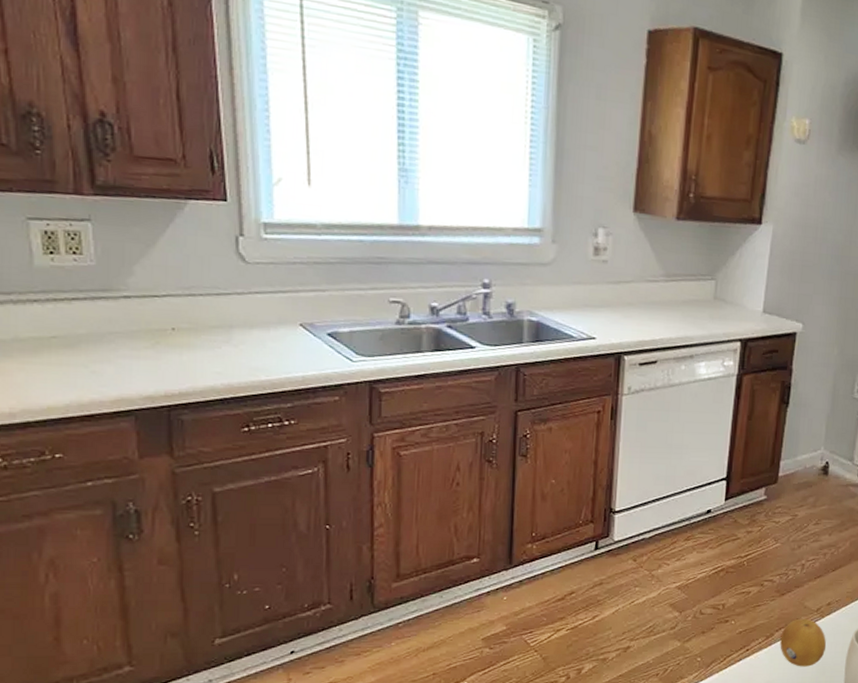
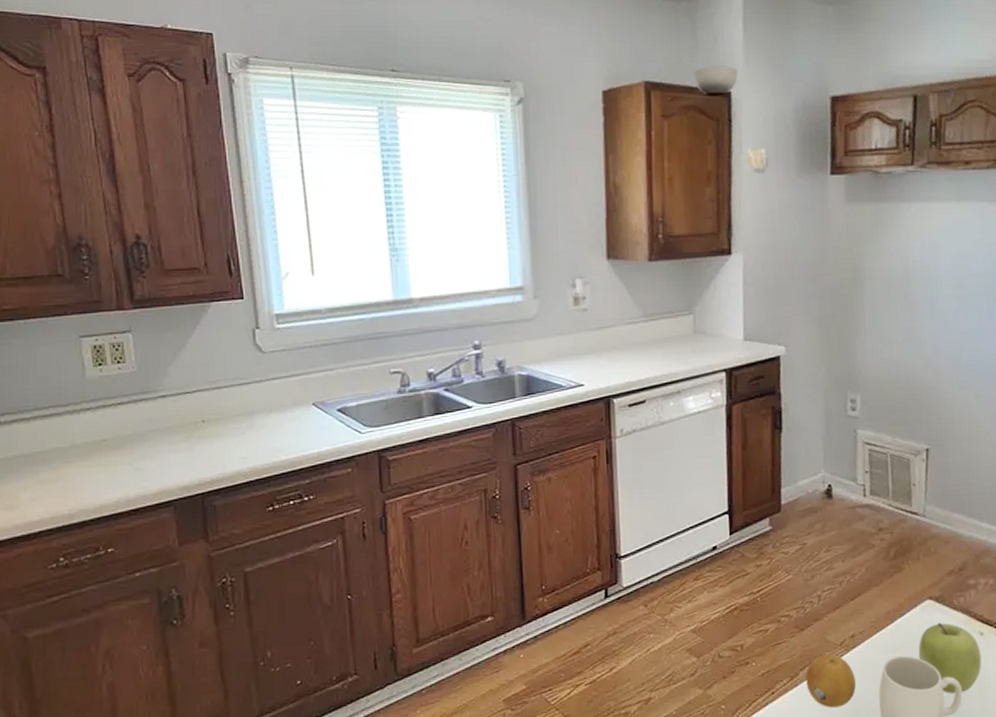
bowl: none [746,22,793,57] -> present [694,66,738,96]

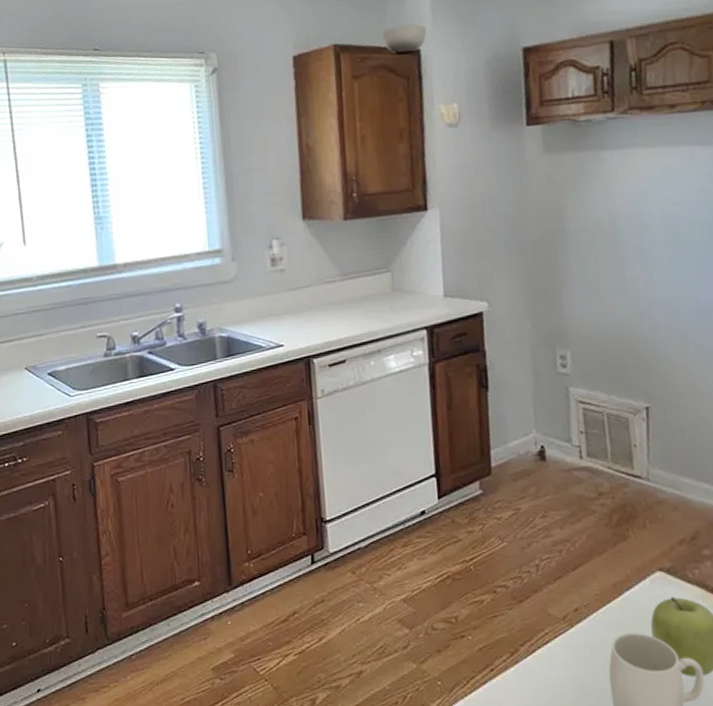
fruit: present [806,654,857,708] -> none [527,628,584,689]

